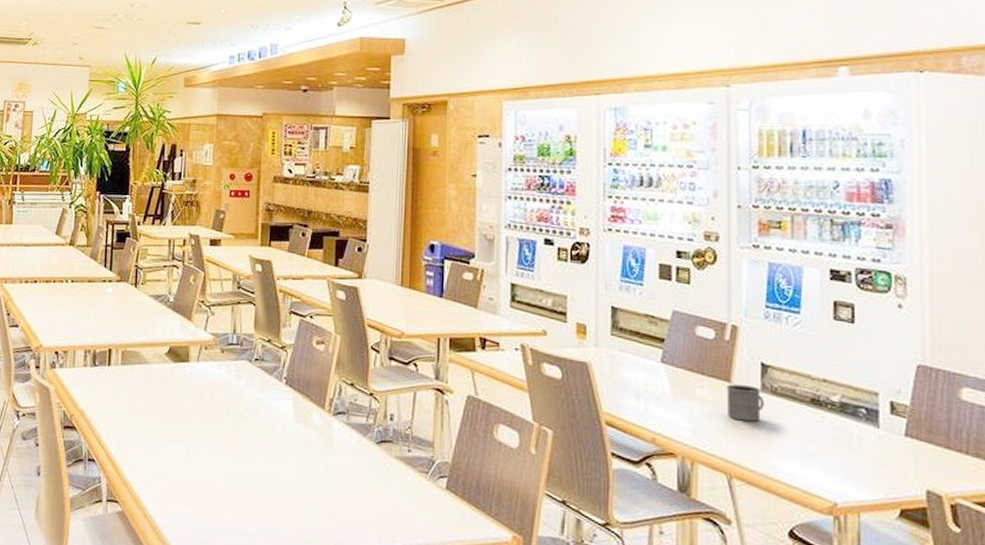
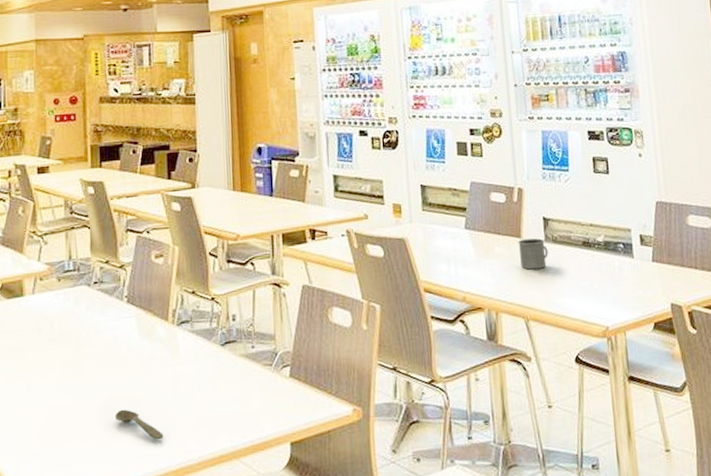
spoon: none [265,488,312,526] -> present [114,409,164,440]

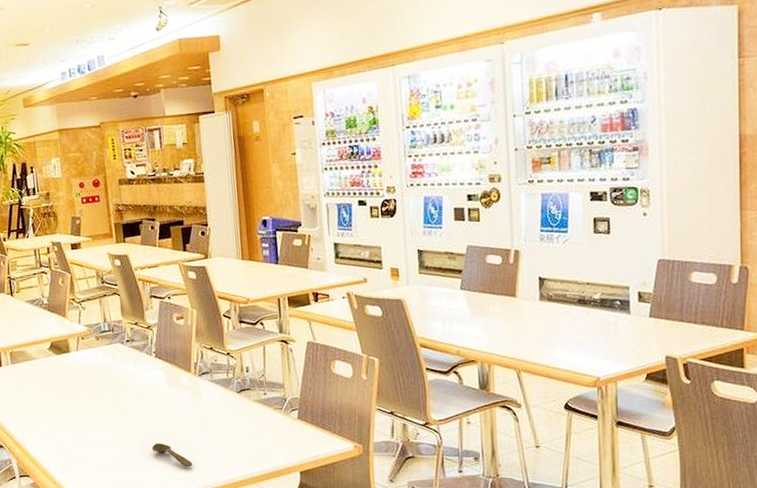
mug: present [518,238,548,270] -> none [512,297,543,326]

